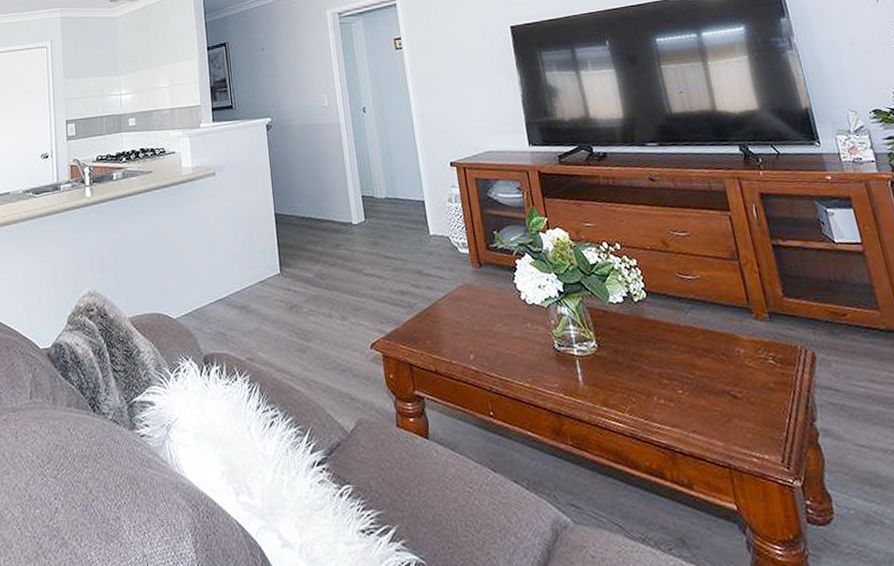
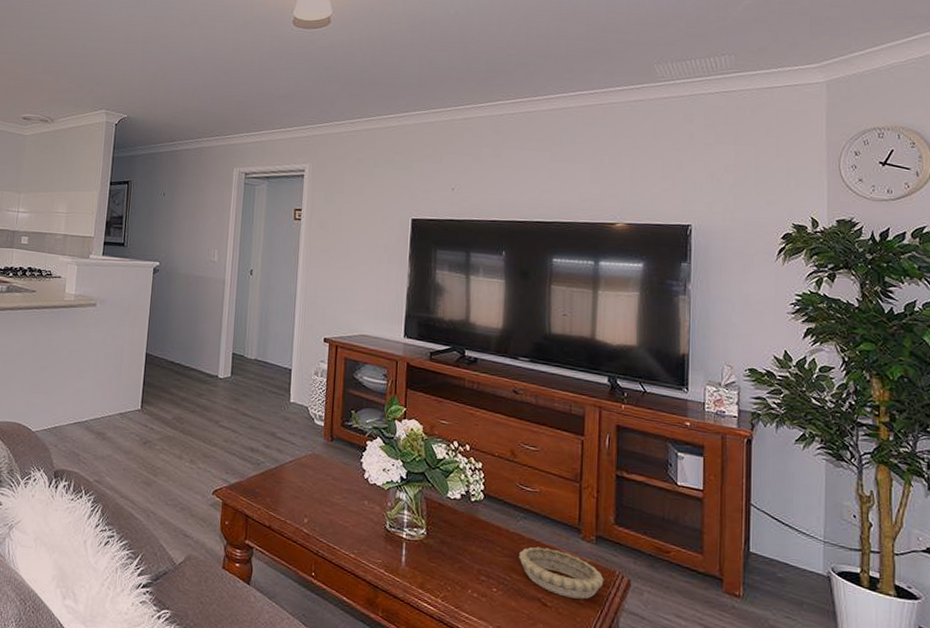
decorative bowl: none [696,335,789,385] -> present [519,547,604,599]

